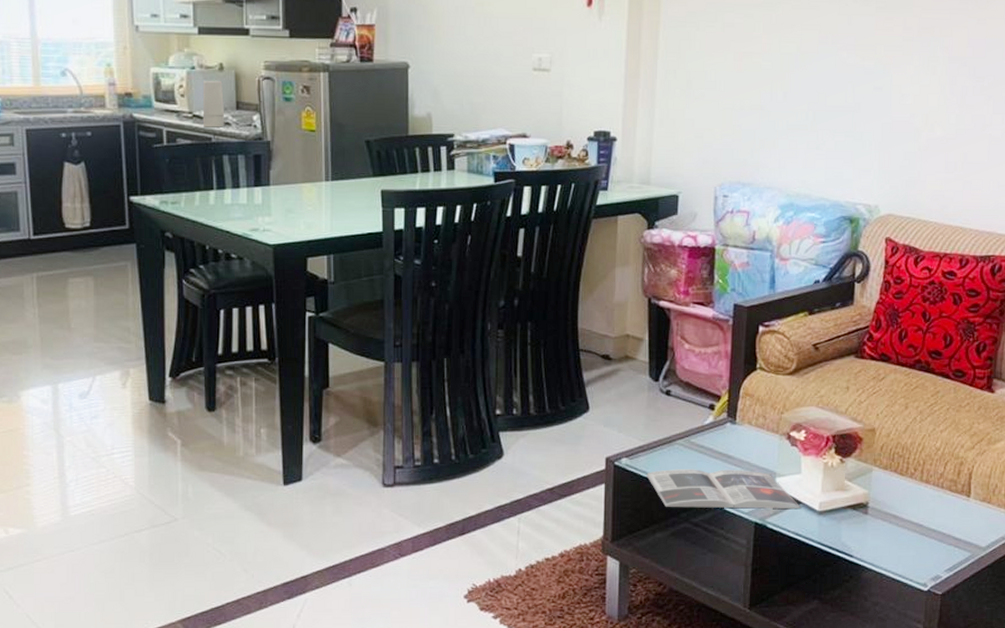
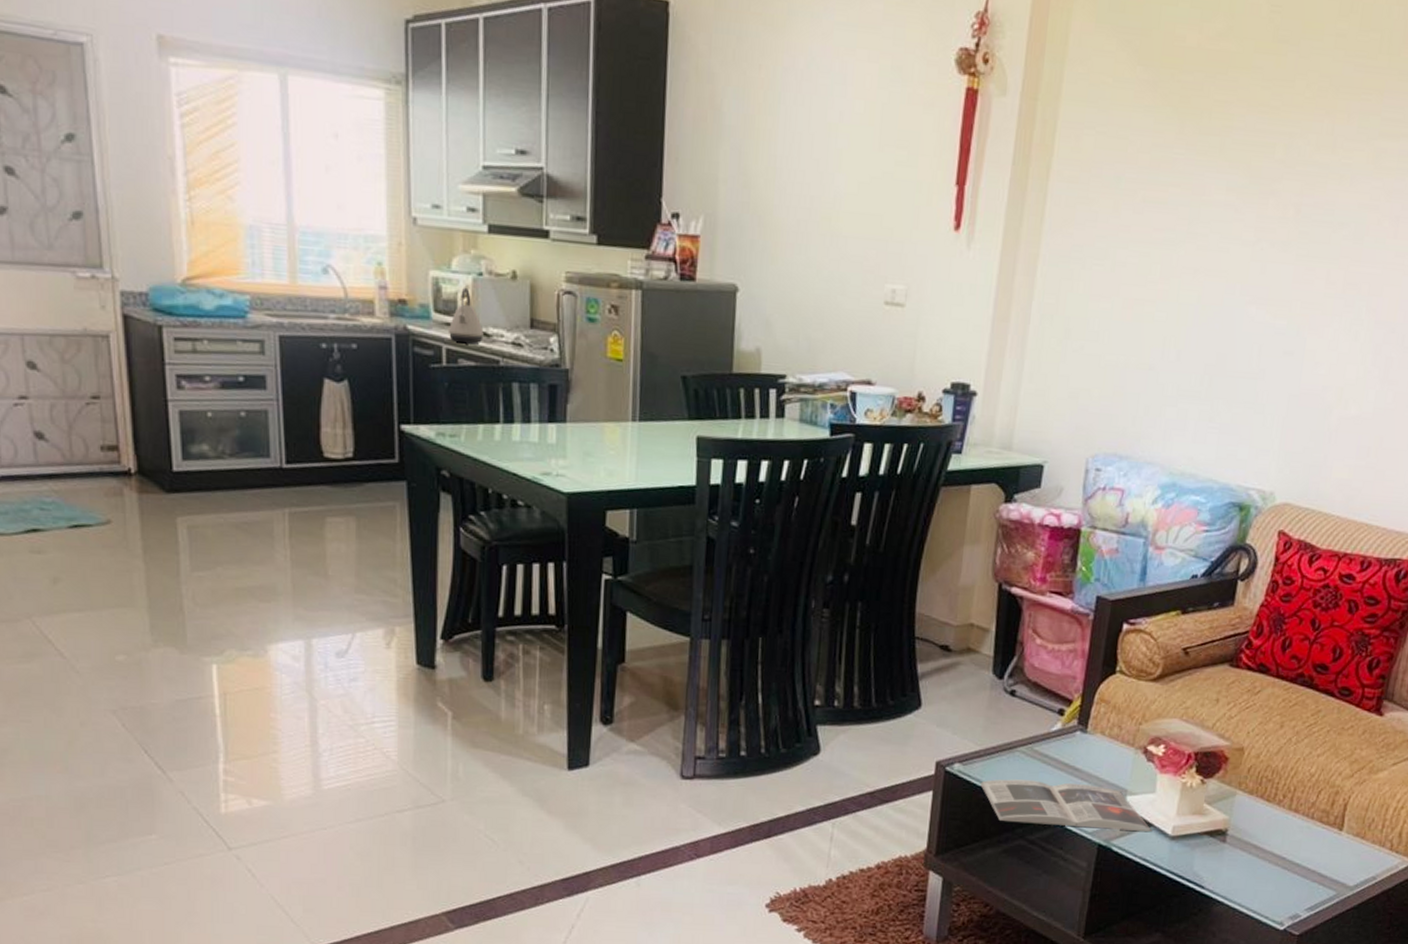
kettle: none [168,79,197,126] -> present [449,287,484,345]
canister: present [202,80,225,128] -> none [489,290,517,349]

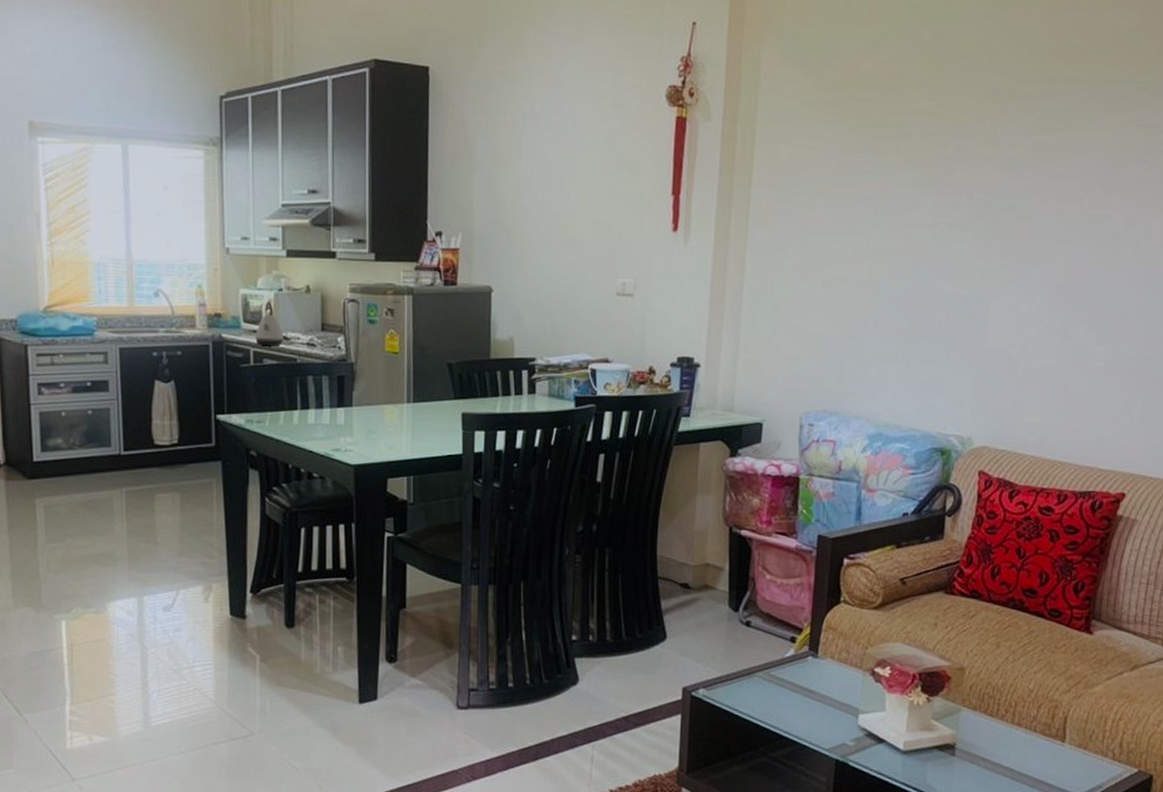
magazine: present [980,779,1152,831] -> none [724,702,885,747]

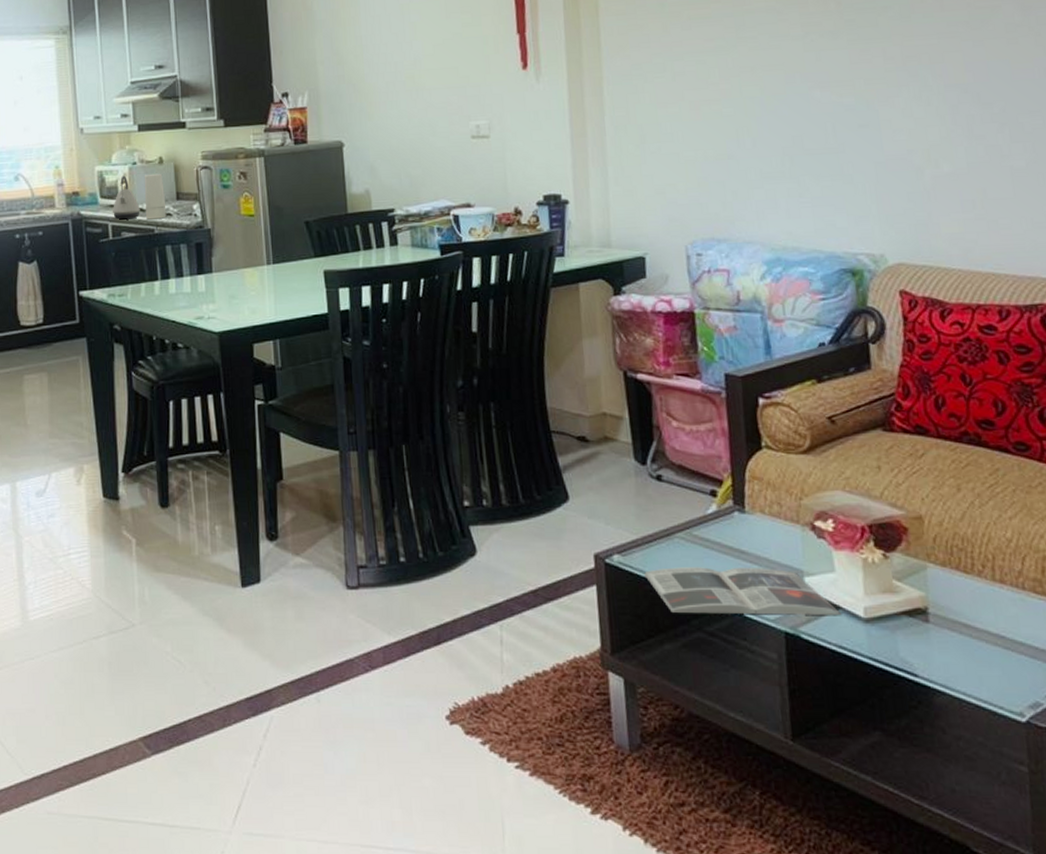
canister: none [288,302,311,349] -> present [144,173,167,220]
magazine: none [724,702,885,747] -> present [644,567,842,615]

